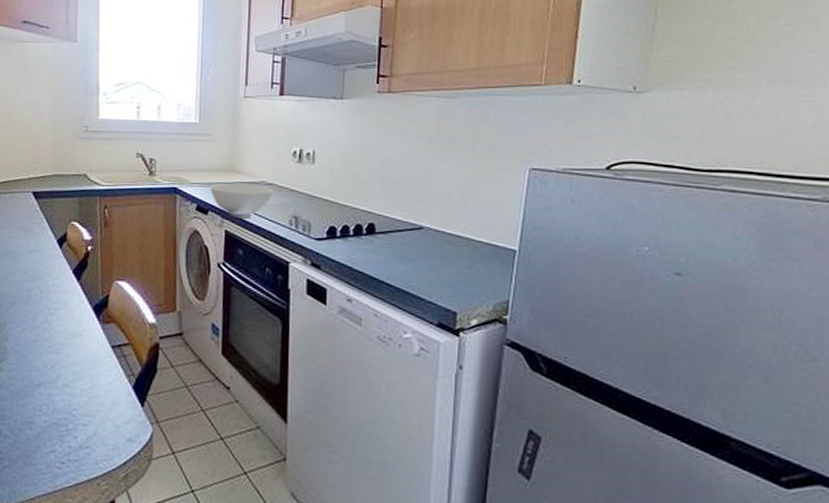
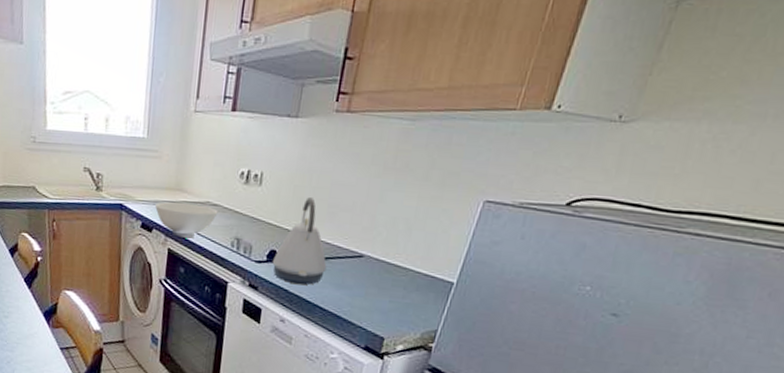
kettle: none [332,172,388,260] -> present [272,196,327,285]

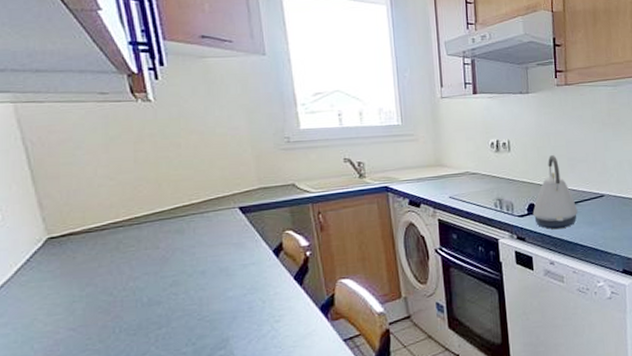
bowl: present [155,201,218,238] -> none [419,175,478,208]

